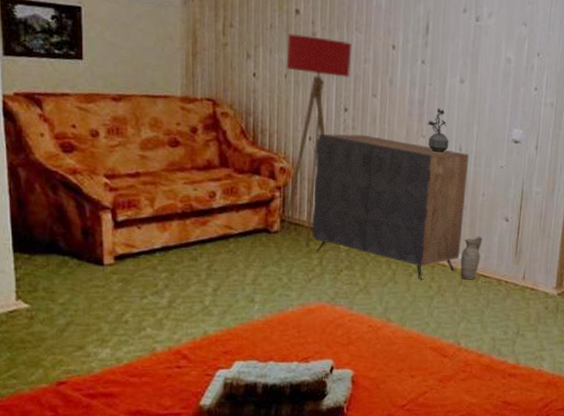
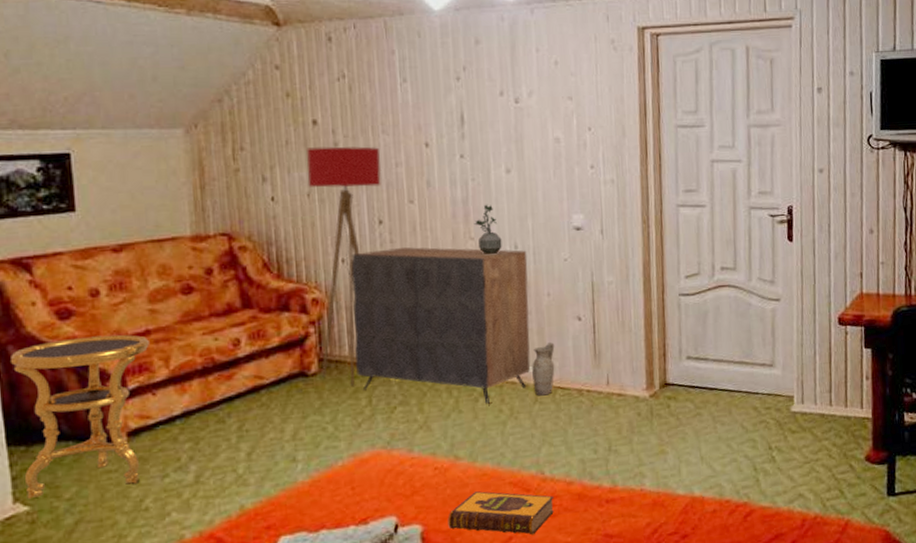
side table: none [20,169,138,300] -> present [11,334,149,500]
hardback book: none [375,350,466,393] -> present [447,491,554,535]

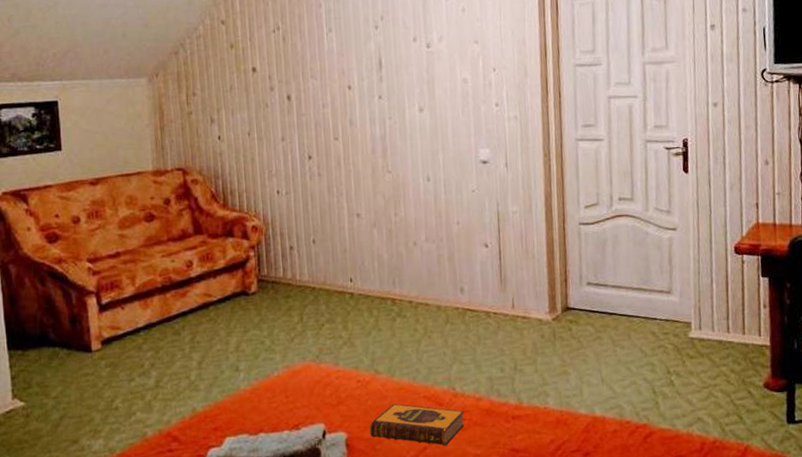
side table: present [11,334,149,500] -> none [11,256,119,396]
floor lamp: present [307,146,382,386] -> none [247,90,311,305]
dresser: present [351,247,531,404] -> none [285,180,443,323]
potted plant: present [473,204,502,255] -> none [390,140,416,187]
ceramic jug: present [532,342,555,396] -> none [443,267,464,317]

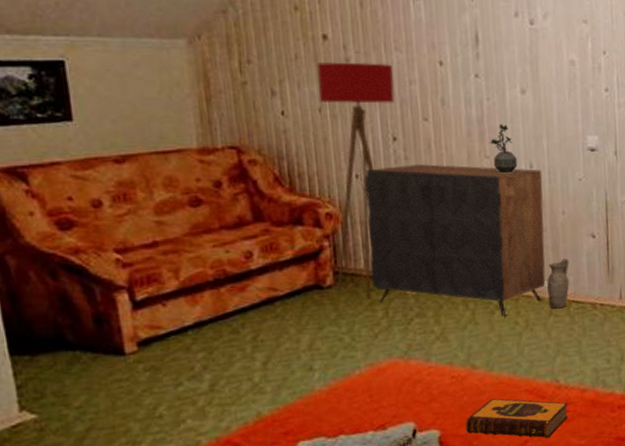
floor lamp: none [247,90,311,305] -> present [317,62,395,299]
dresser: none [285,180,443,323] -> present [365,164,546,316]
potted plant: none [390,140,416,187] -> present [489,123,518,174]
ceramic jug: none [443,267,464,317] -> present [547,258,569,309]

